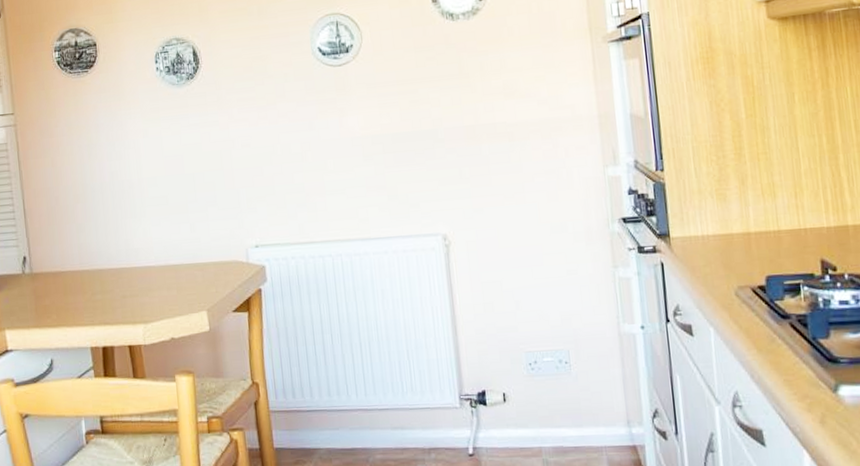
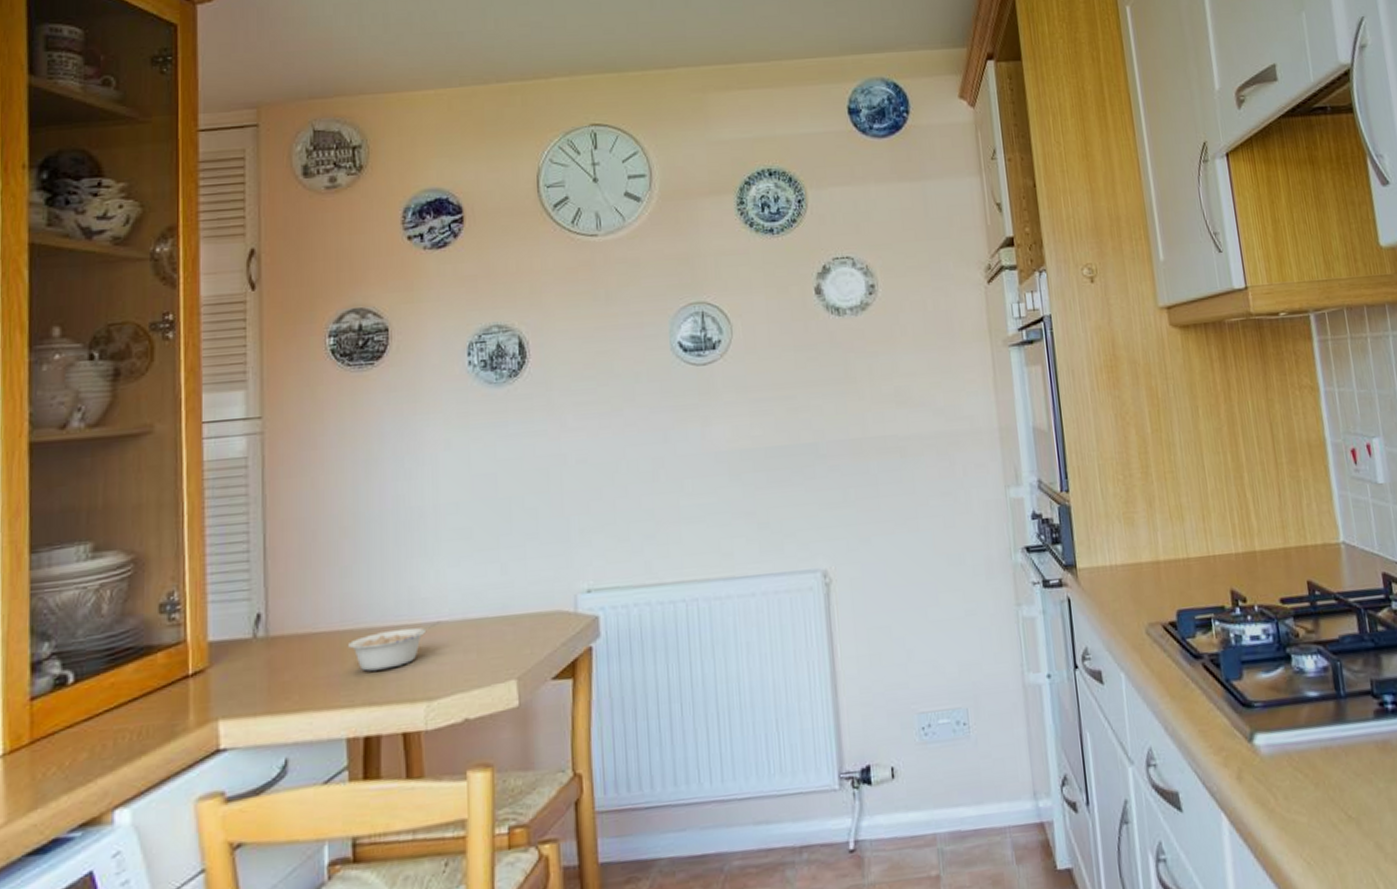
legume: none [85,266,149,300] -> present [347,621,440,672]

